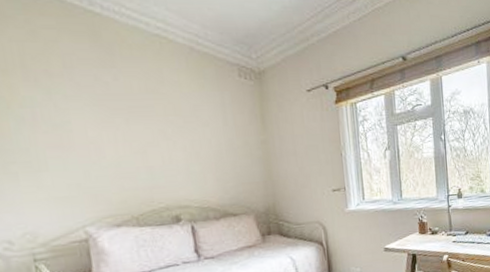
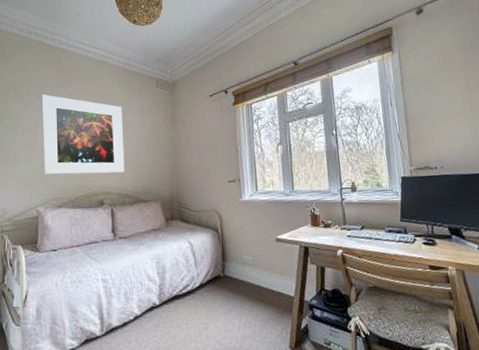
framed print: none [70,77,206,186] -> present [42,94,125,175]

